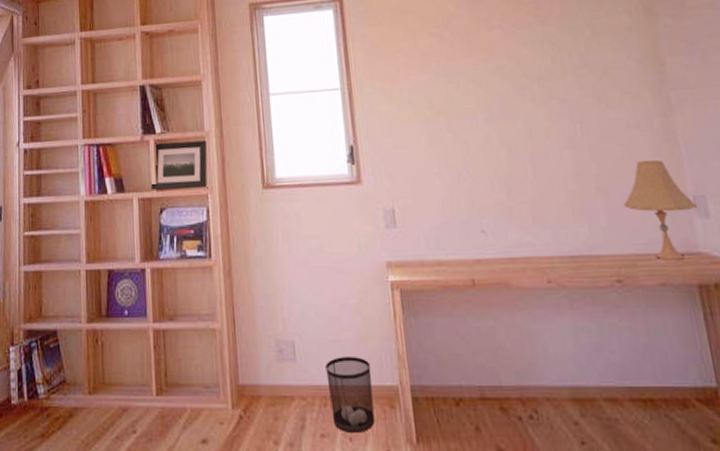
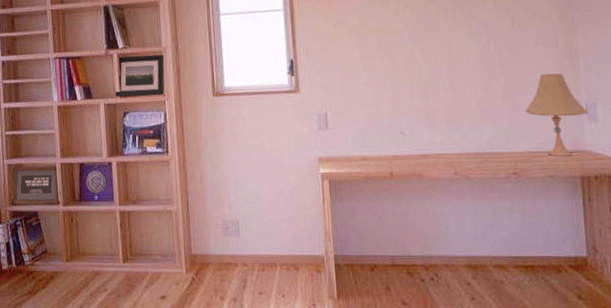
picture frame: none [26,273,85,322] -> present [11,165,61,205]
waste bin: present [325,357,375,433] -> none [264,233,304,291]

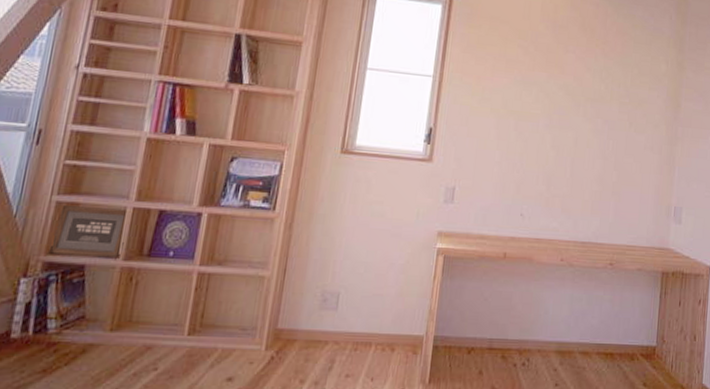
picture frame: present [115,54,165,97] -> none [225,92,296,144]
desk lamp: present [524,73,588,157] -> none [627,175,675,253]

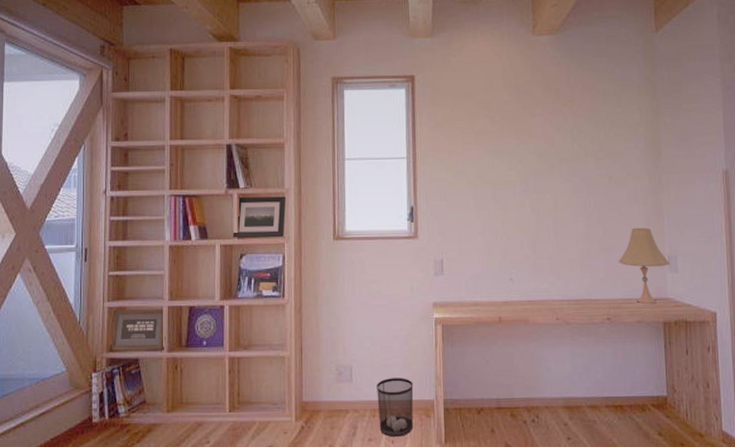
picture frame: none [225,92,296,144] -> present [232,196,287,239]
waste bin: none [360,309,404,374] -> present [377,378,414,437]
desk lamp: none [627,175,675,253] -> present [618,227,670,304]

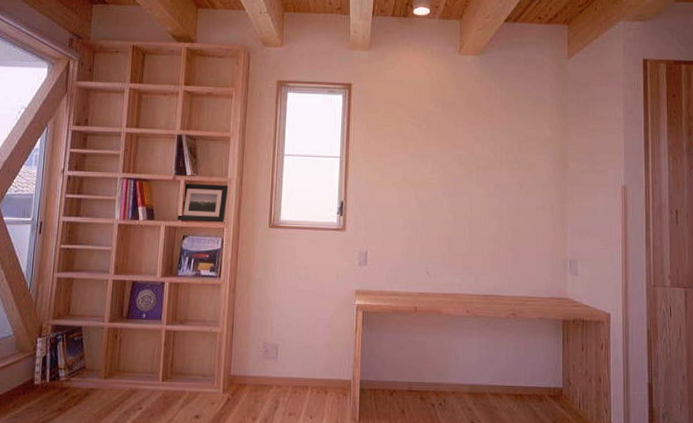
picture frame: present [109,308,166,351] -> none [55,279,108,321]
waste bin: present [377,378,414,437] -> none [299,358,333,413]
desk lamp: present [618,227,670,304] -> none [524,232,571,302]

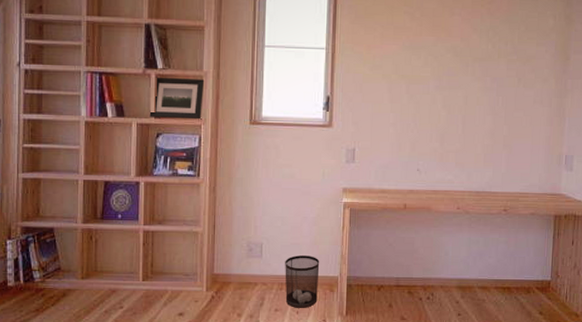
waste bin: none [299,358,333,413] -> present [285,255,320,308]

